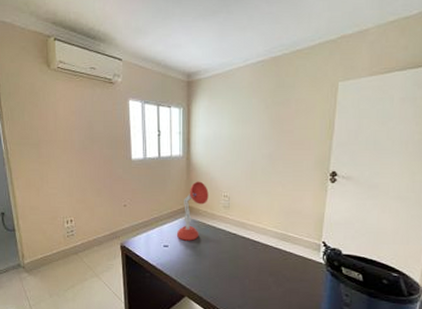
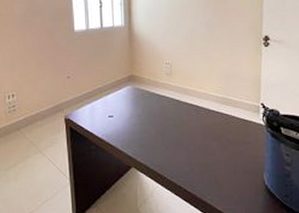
desk lamp: present [176,181,209,241] -> none [121,50,151,110]

